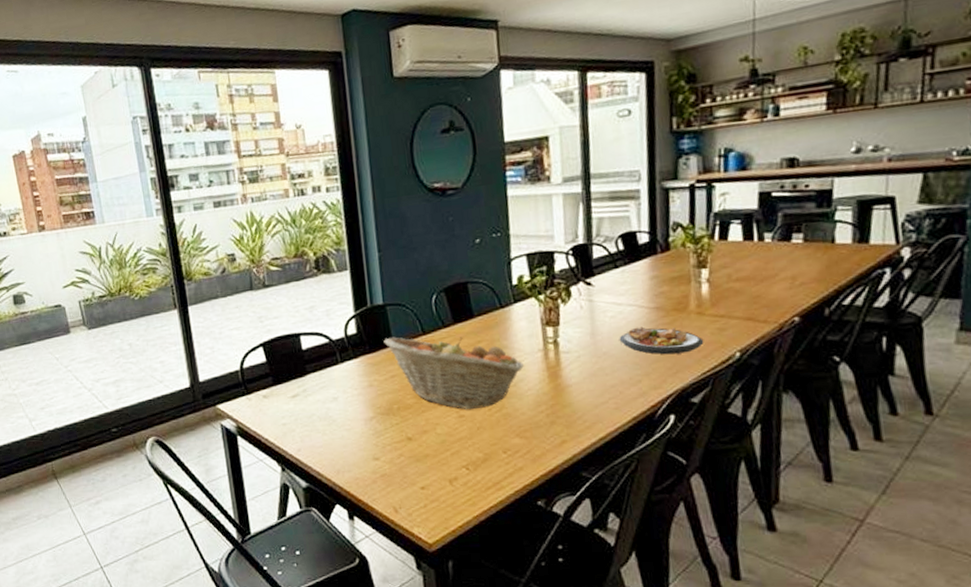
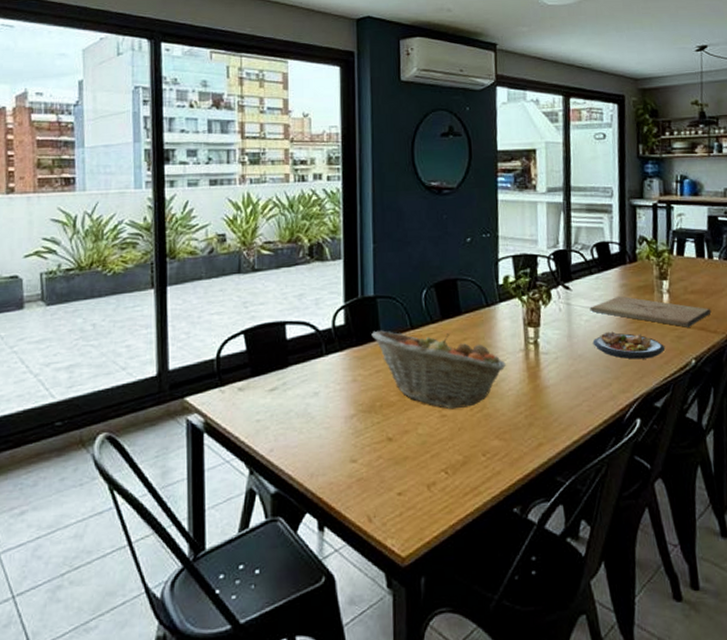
cutting board: none [615,288,761,318] -> present [589,295,712,327]

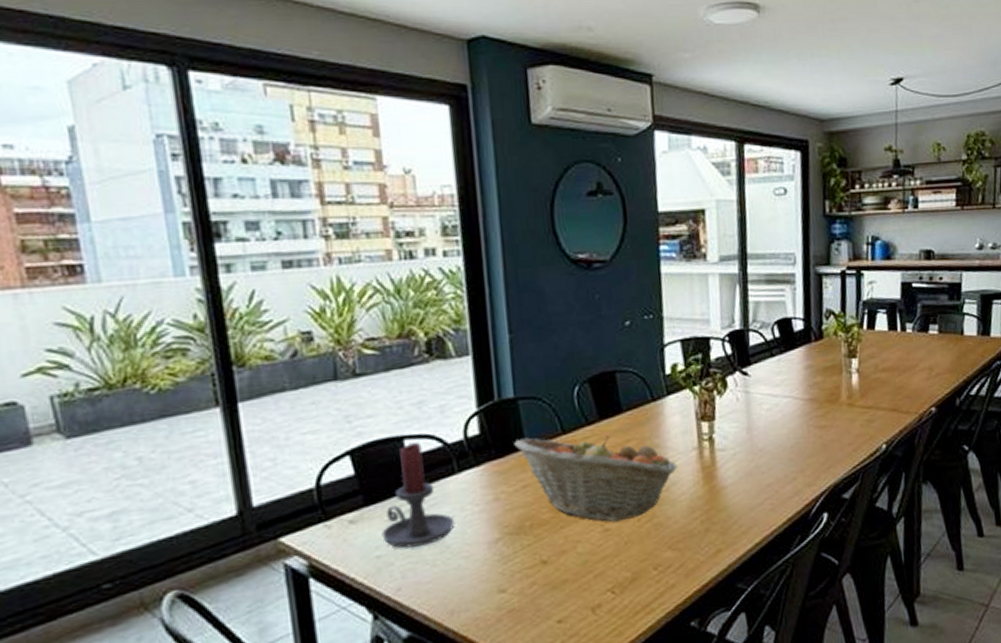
candle holder: none [262,328,320,416] -> present [381,442,455,549]
cutting board: present [589,295,712,327] -> none [771,379,904,410]
plate: present [592,331,666,360] -> none [774,419,855,449]

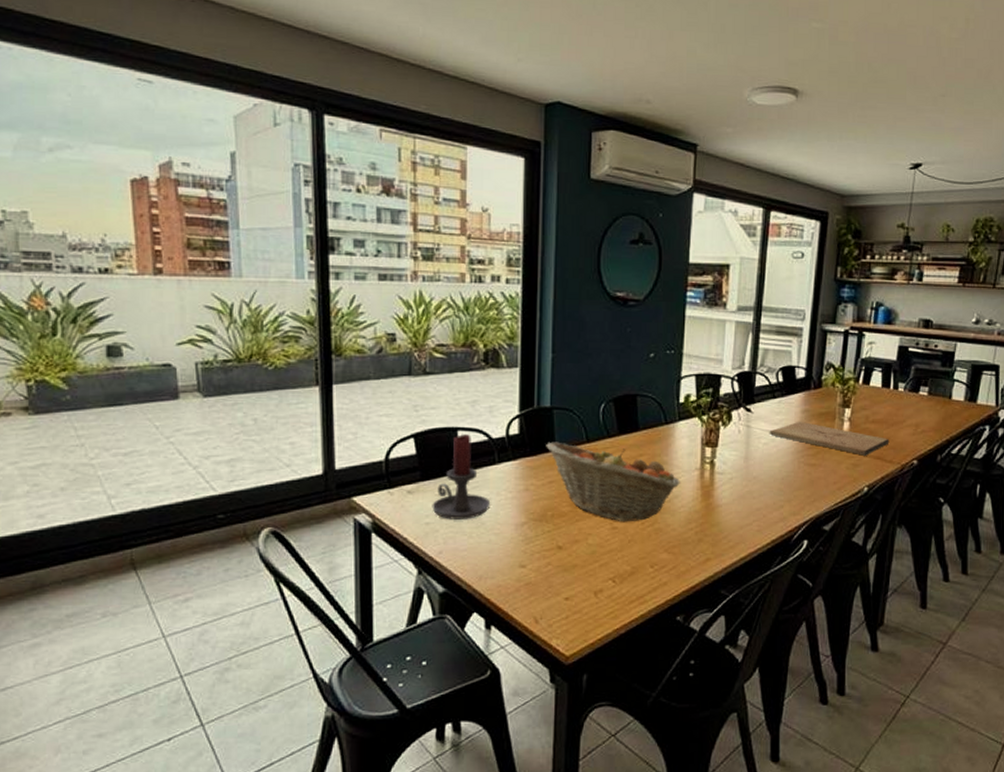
cutting board: none [771,379,904,410] -> present [769,421,890,456]

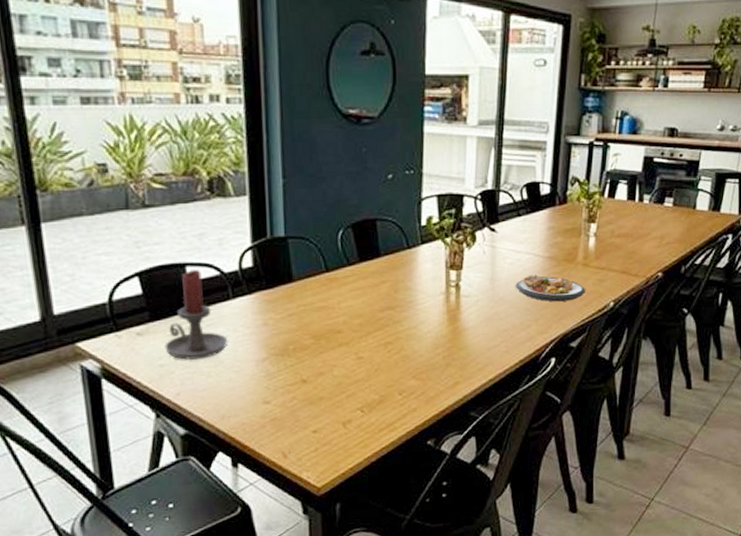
fruit basket: present [546,442,680,522] -> none [283,272,425,352]
cutting board: present [769,421,890,456] -> none [514,238,635,271]
plate: none [769,455,840,484] -> present [515,274,586,302]

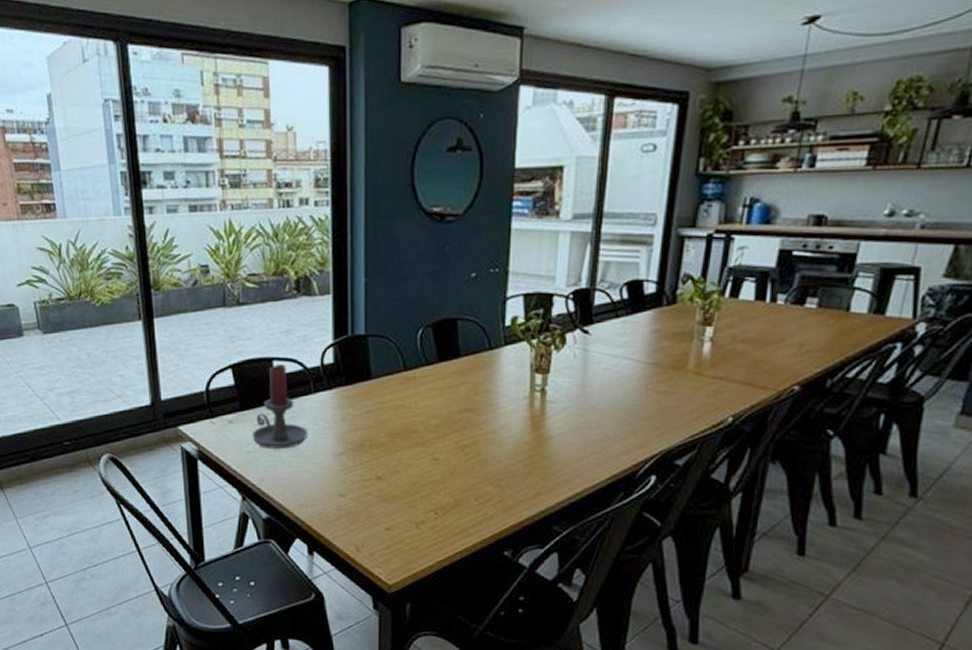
plate: present [515,274,586,302] -> none [610,382,698,413]

